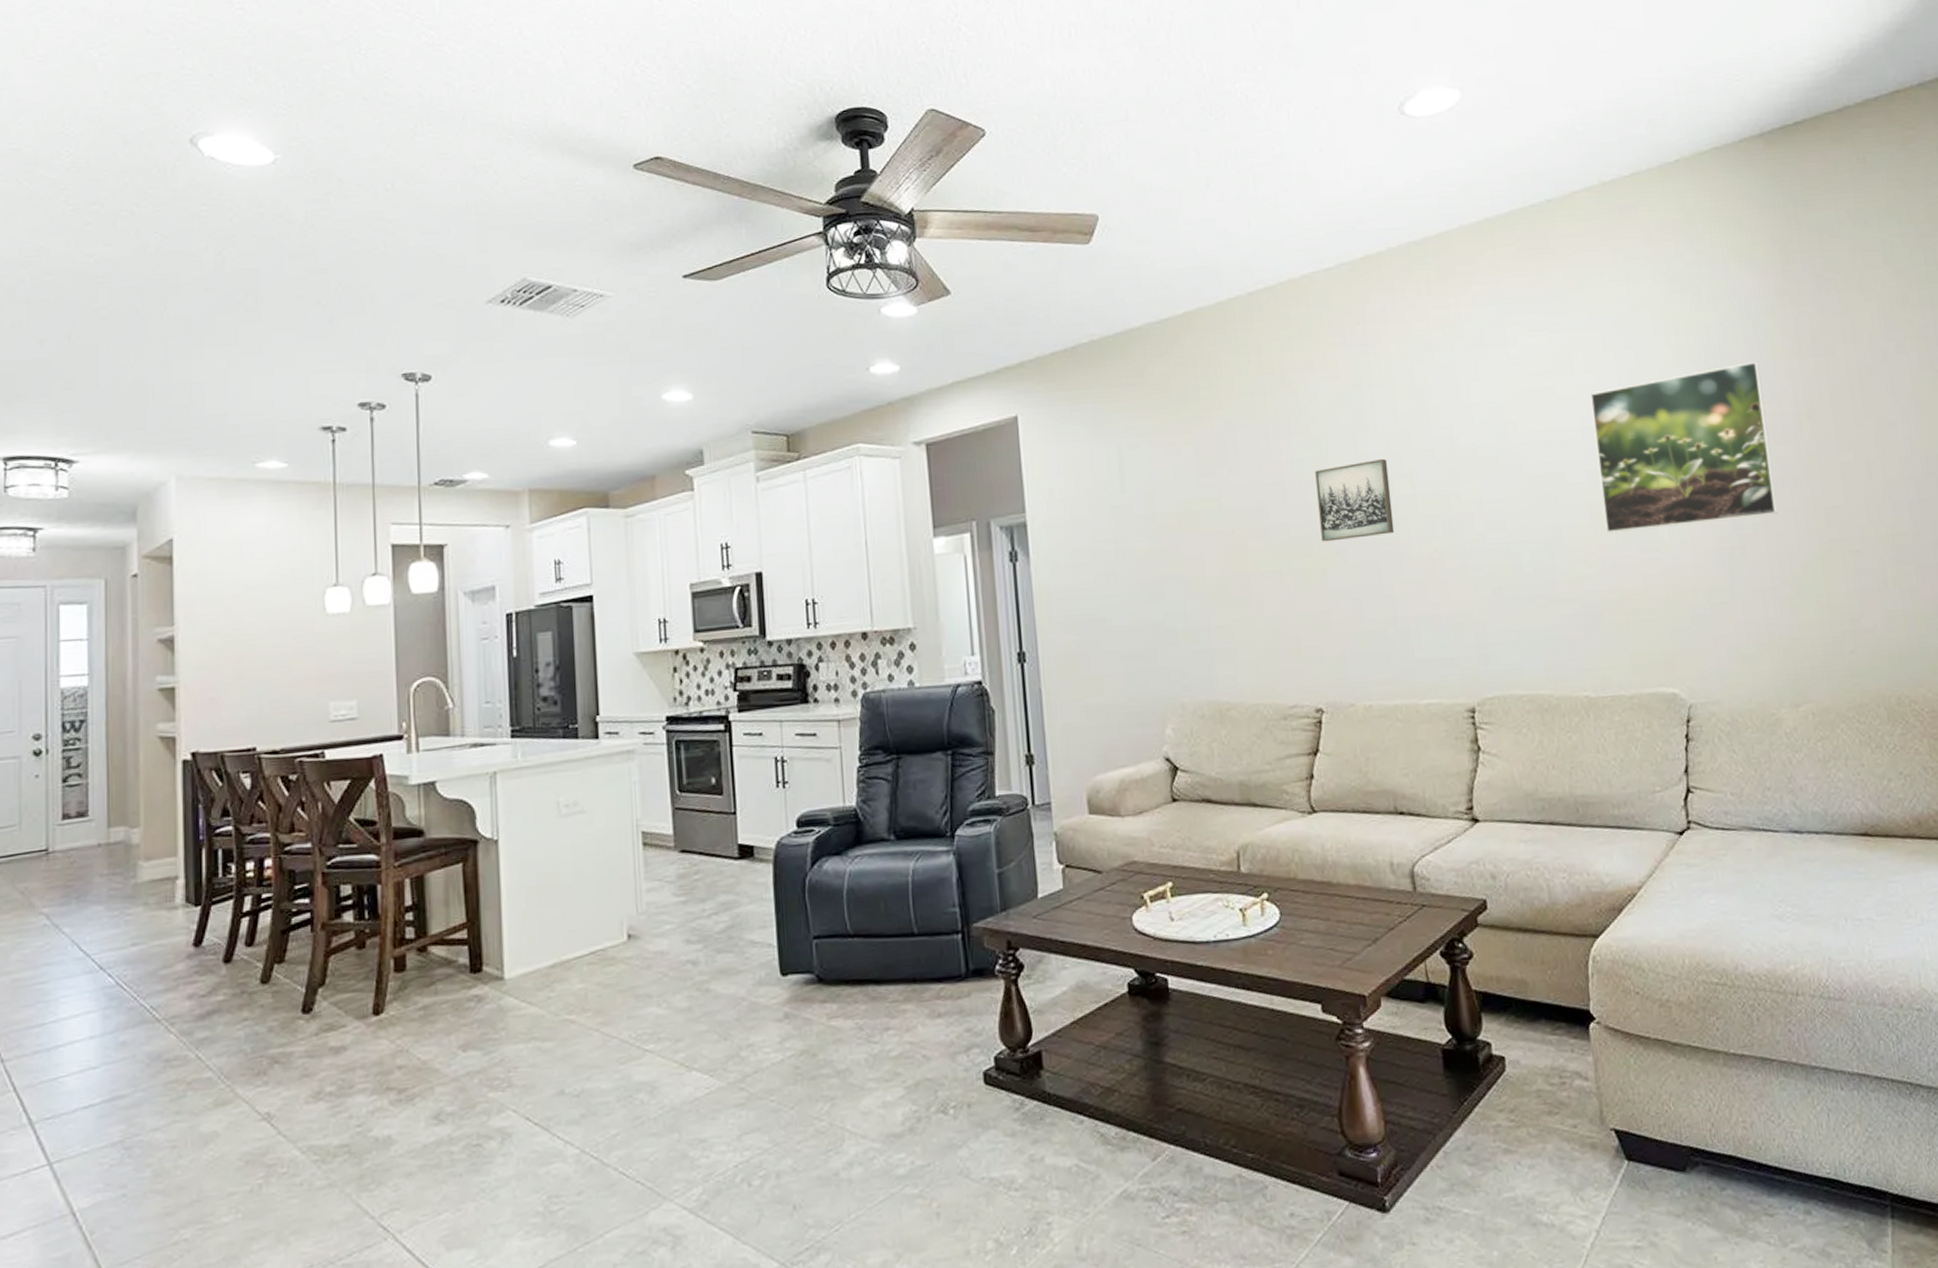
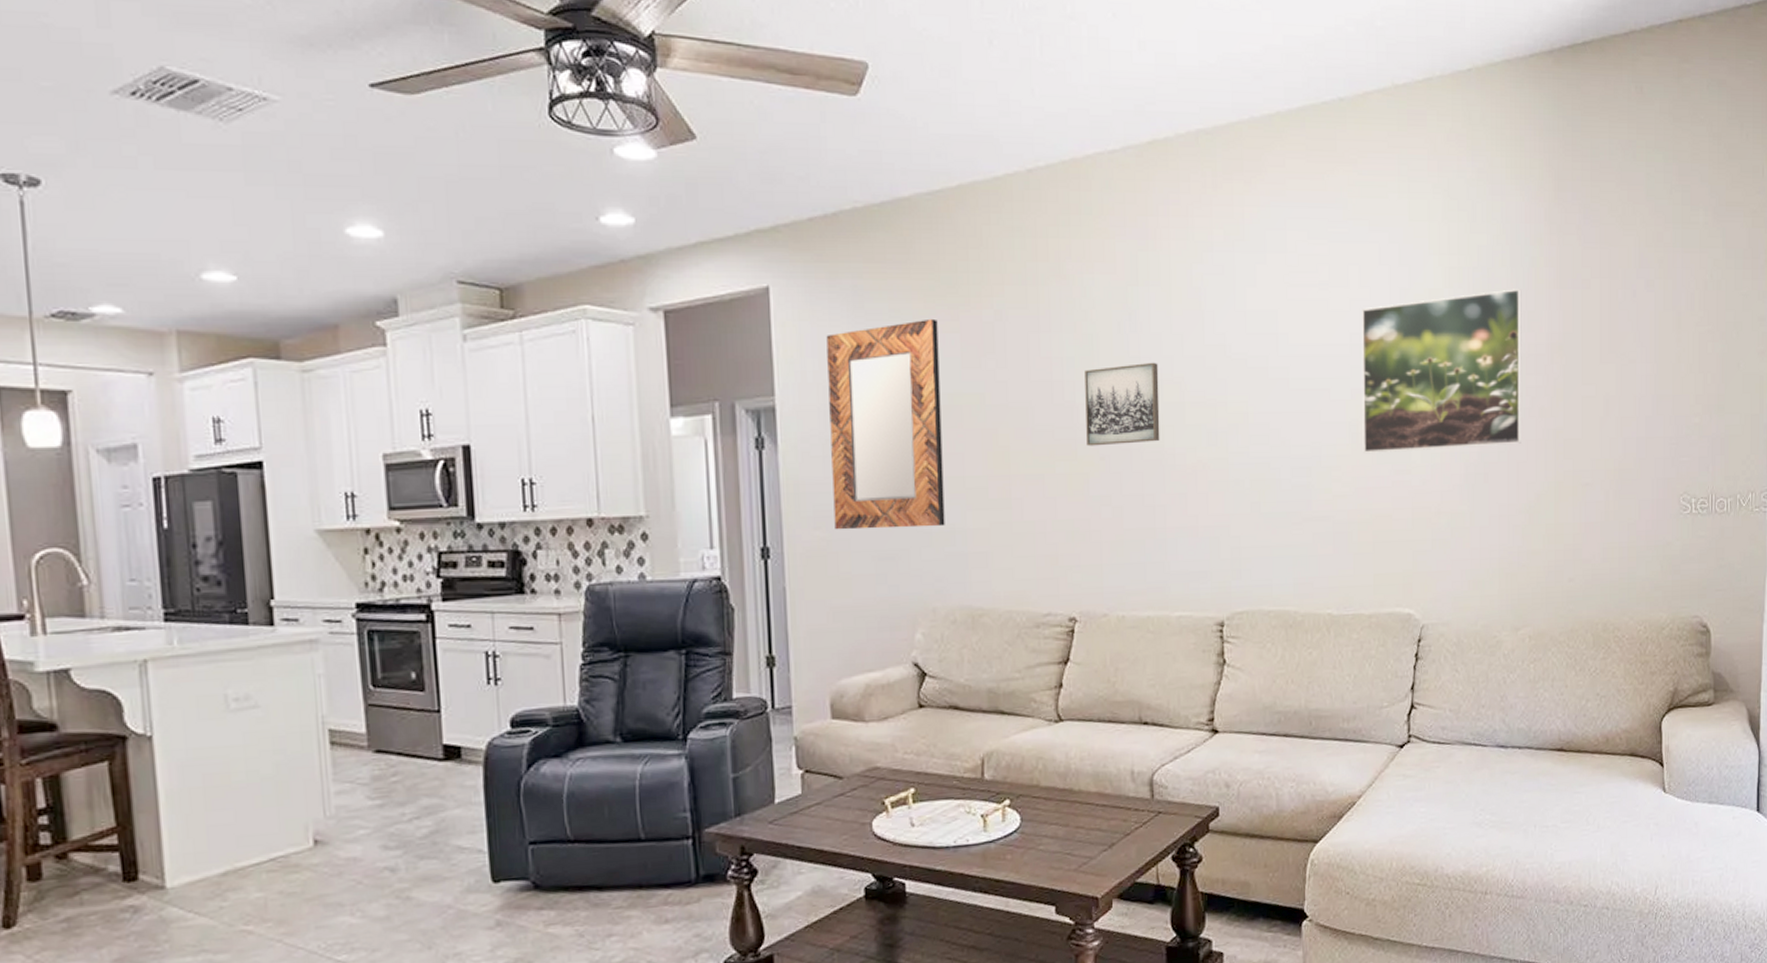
home mirror: none [1070,433,1189,633] -> present [826,318,945,530]

